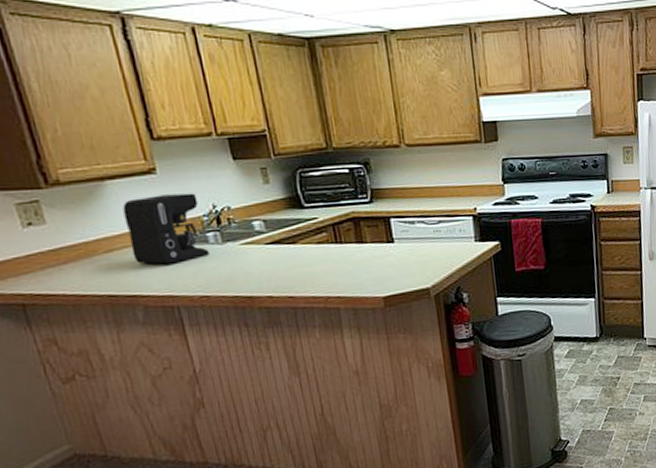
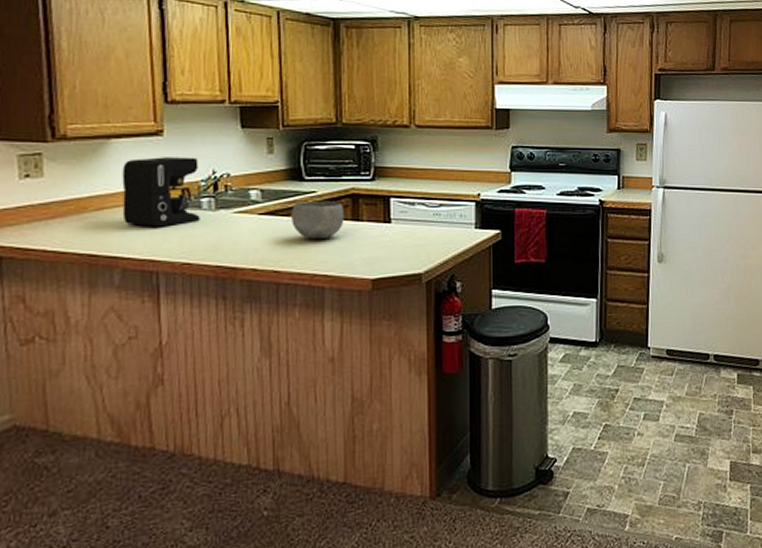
bowl: none [296,225,349,265] -> present [291,200,345,240]

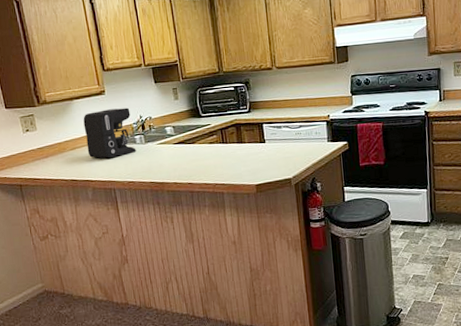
bowl: present [291,200,345,240] -> none [195,130,232,159]

